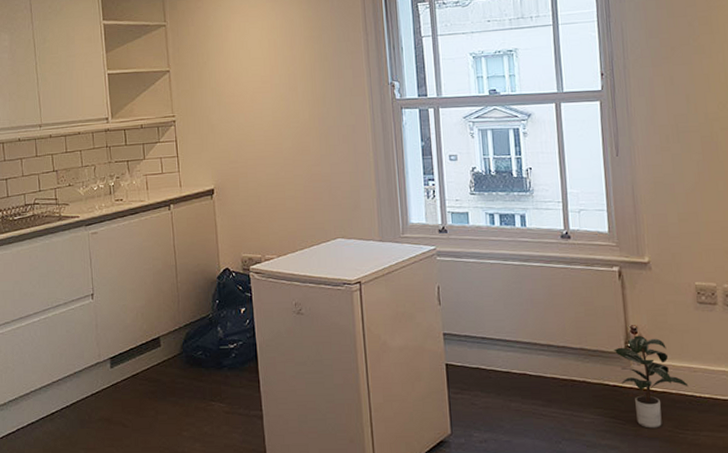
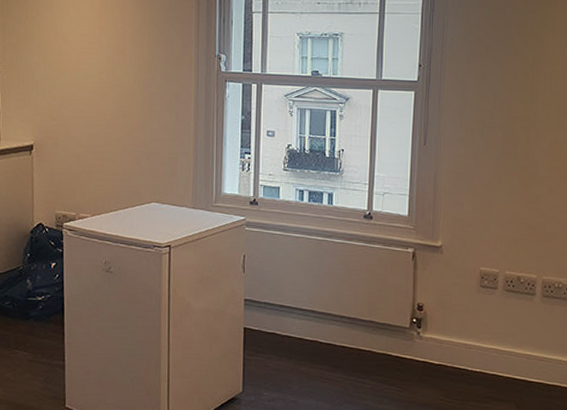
potted plant: present [614,335,689,428] -> none [400,312,463,397]

